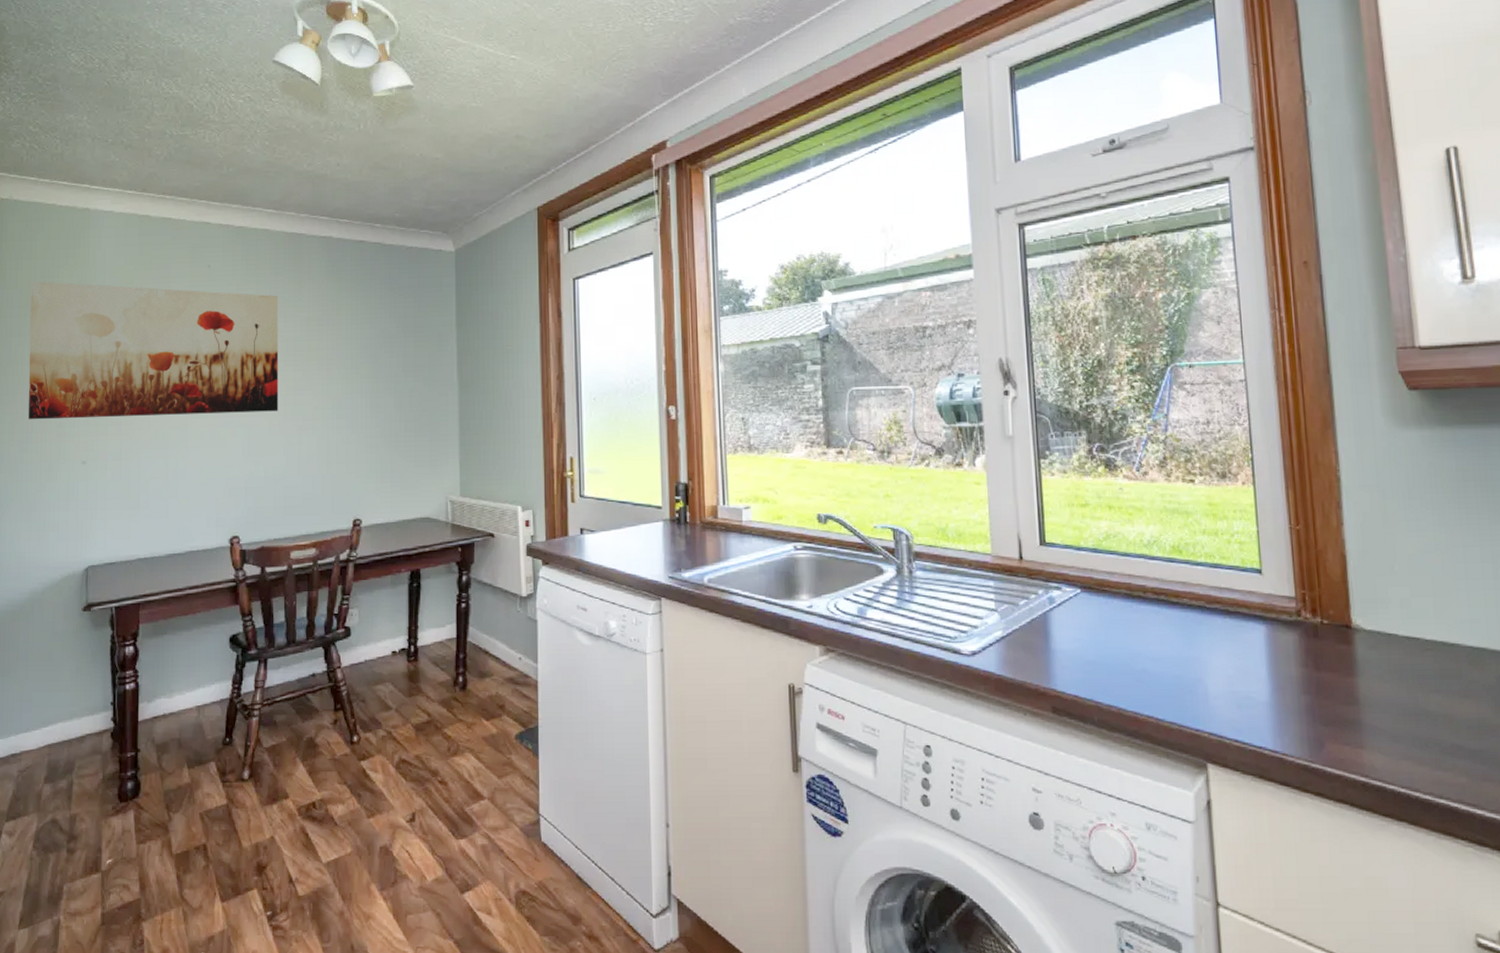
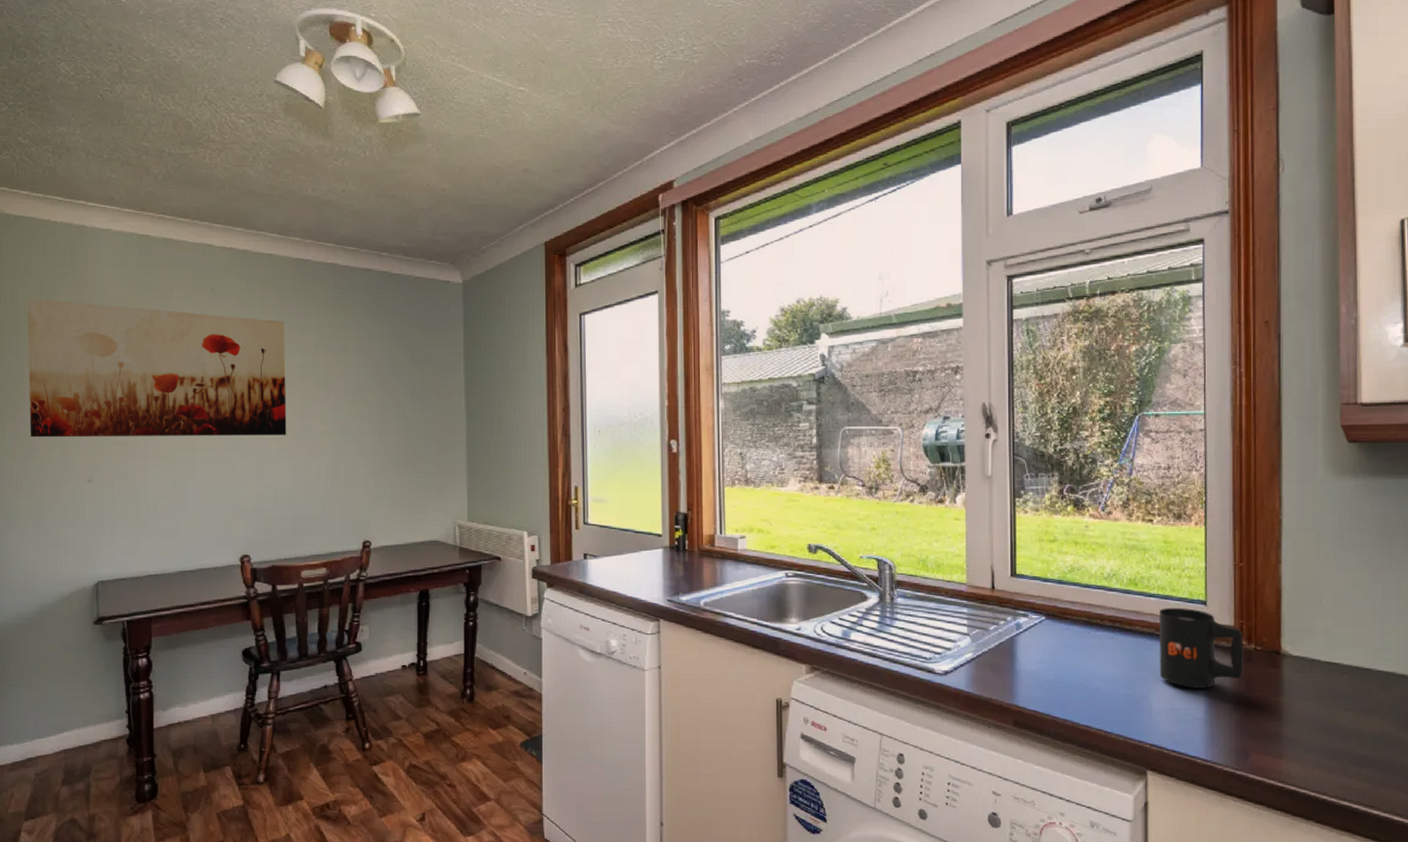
mug: none [1209,576,1310,670] -> present [1158,607,1244,689]

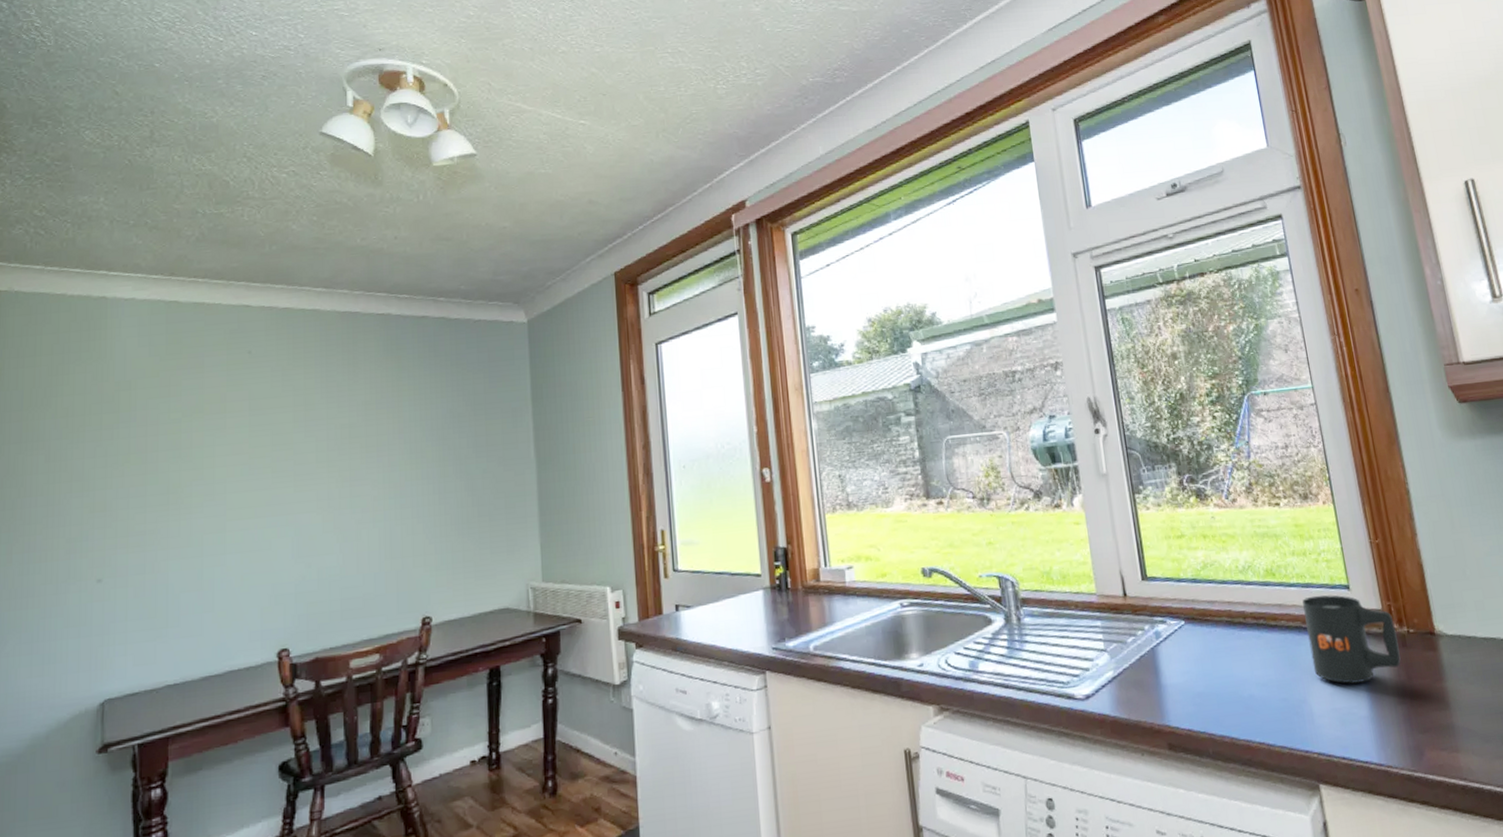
wall art: present [27,298,287,438] -> none [29,379,333,538]

